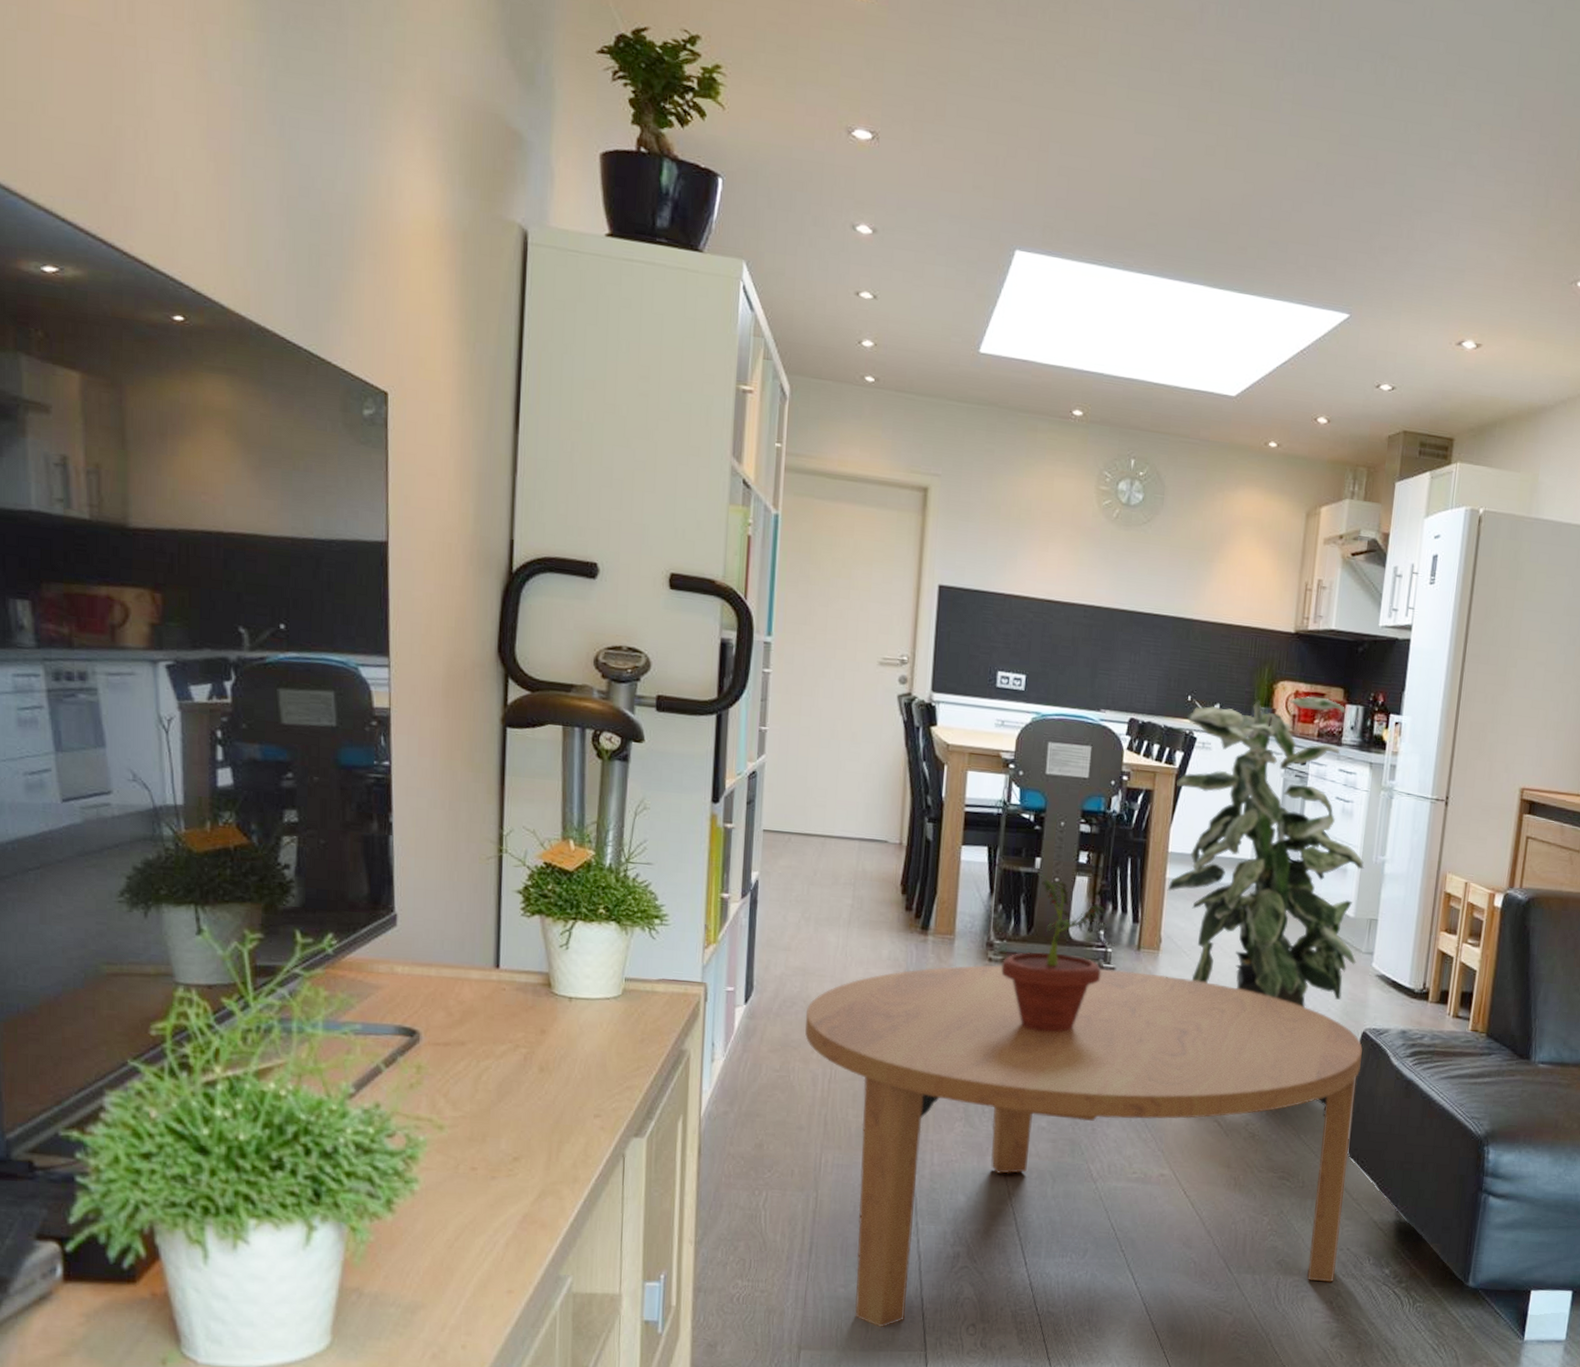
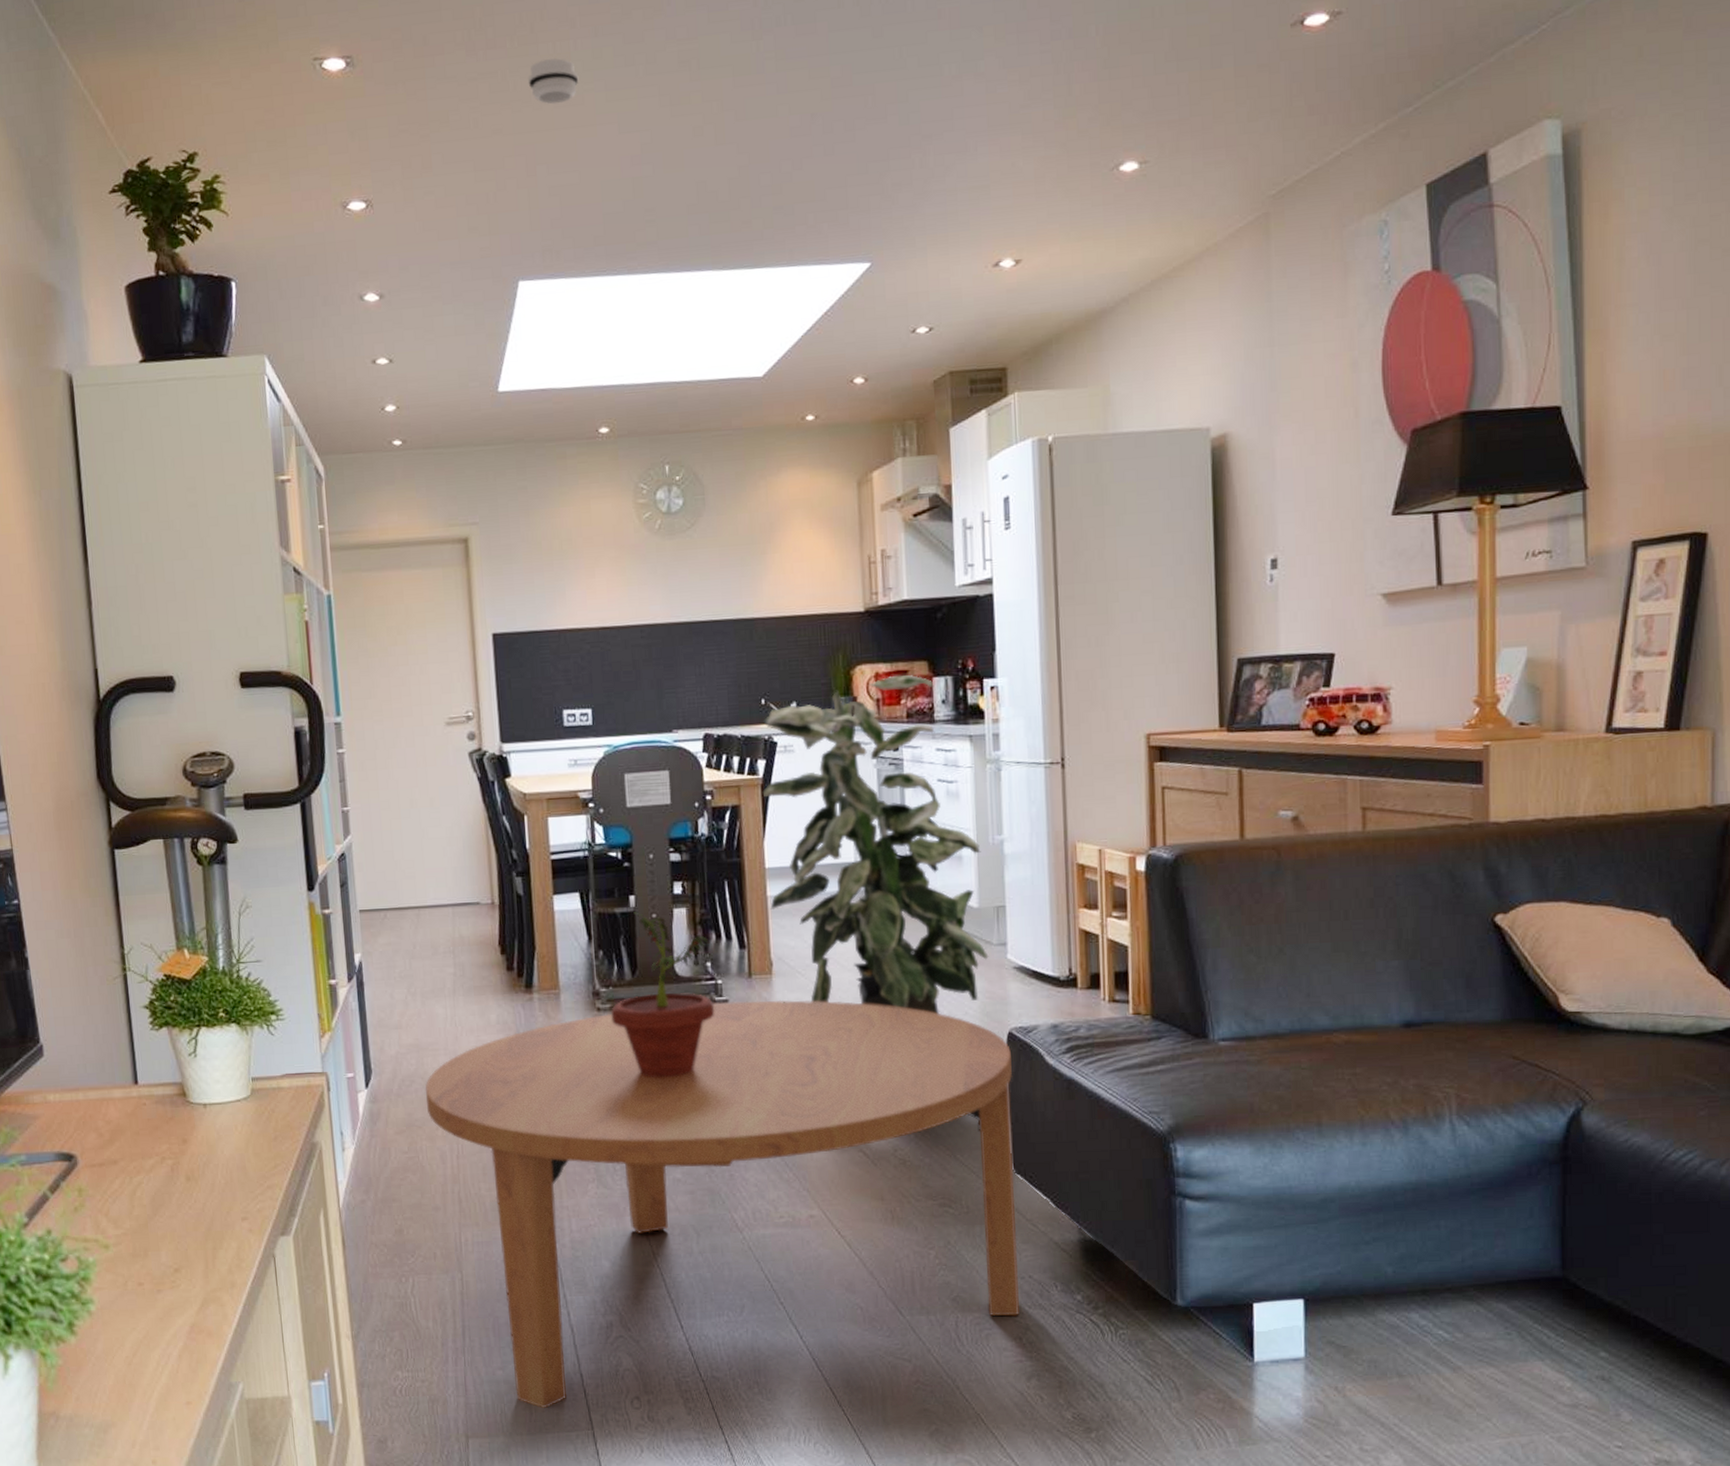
smoke detector: none [1053,41,1104,89] -> present [527,57,579,105]

